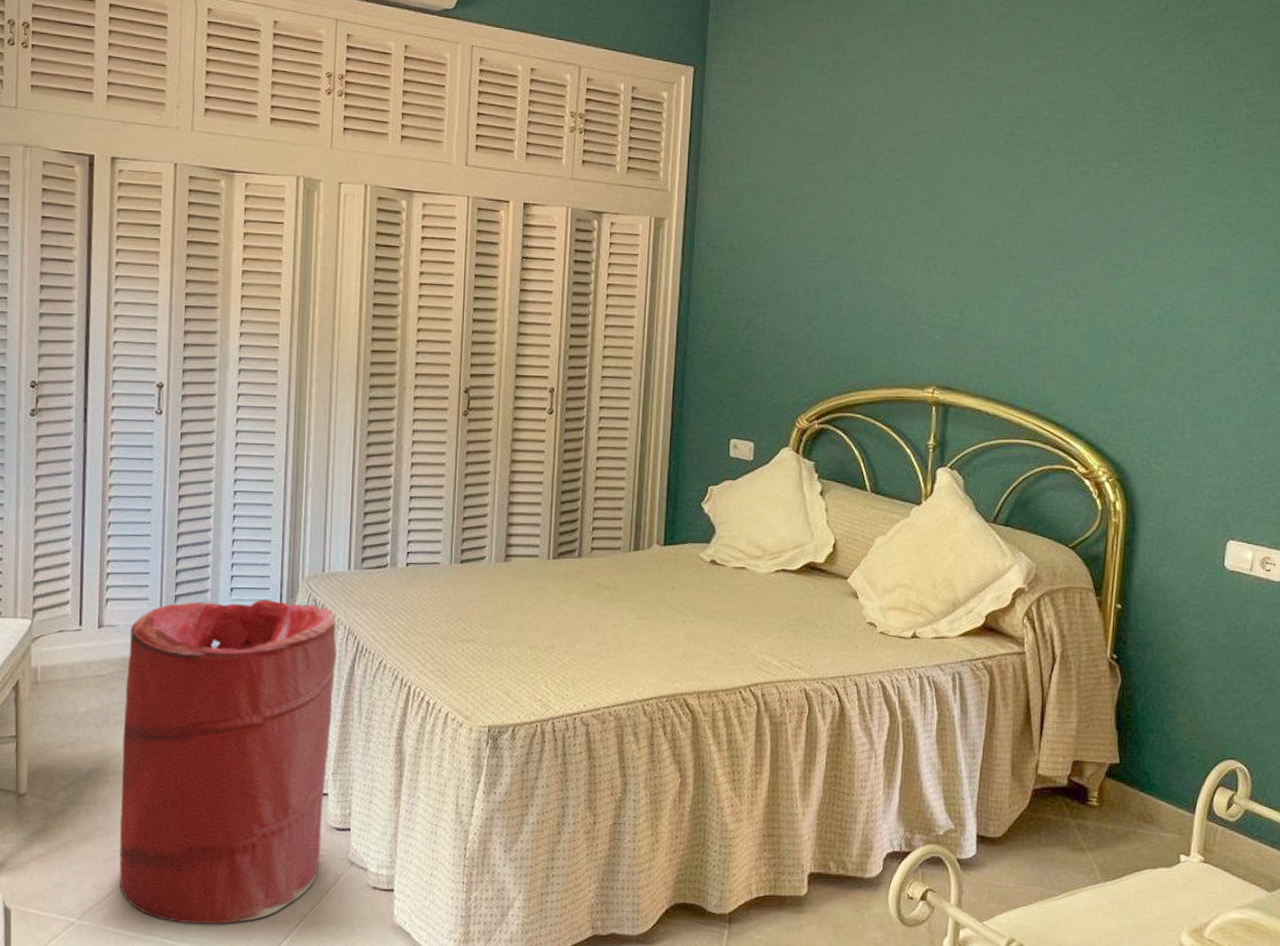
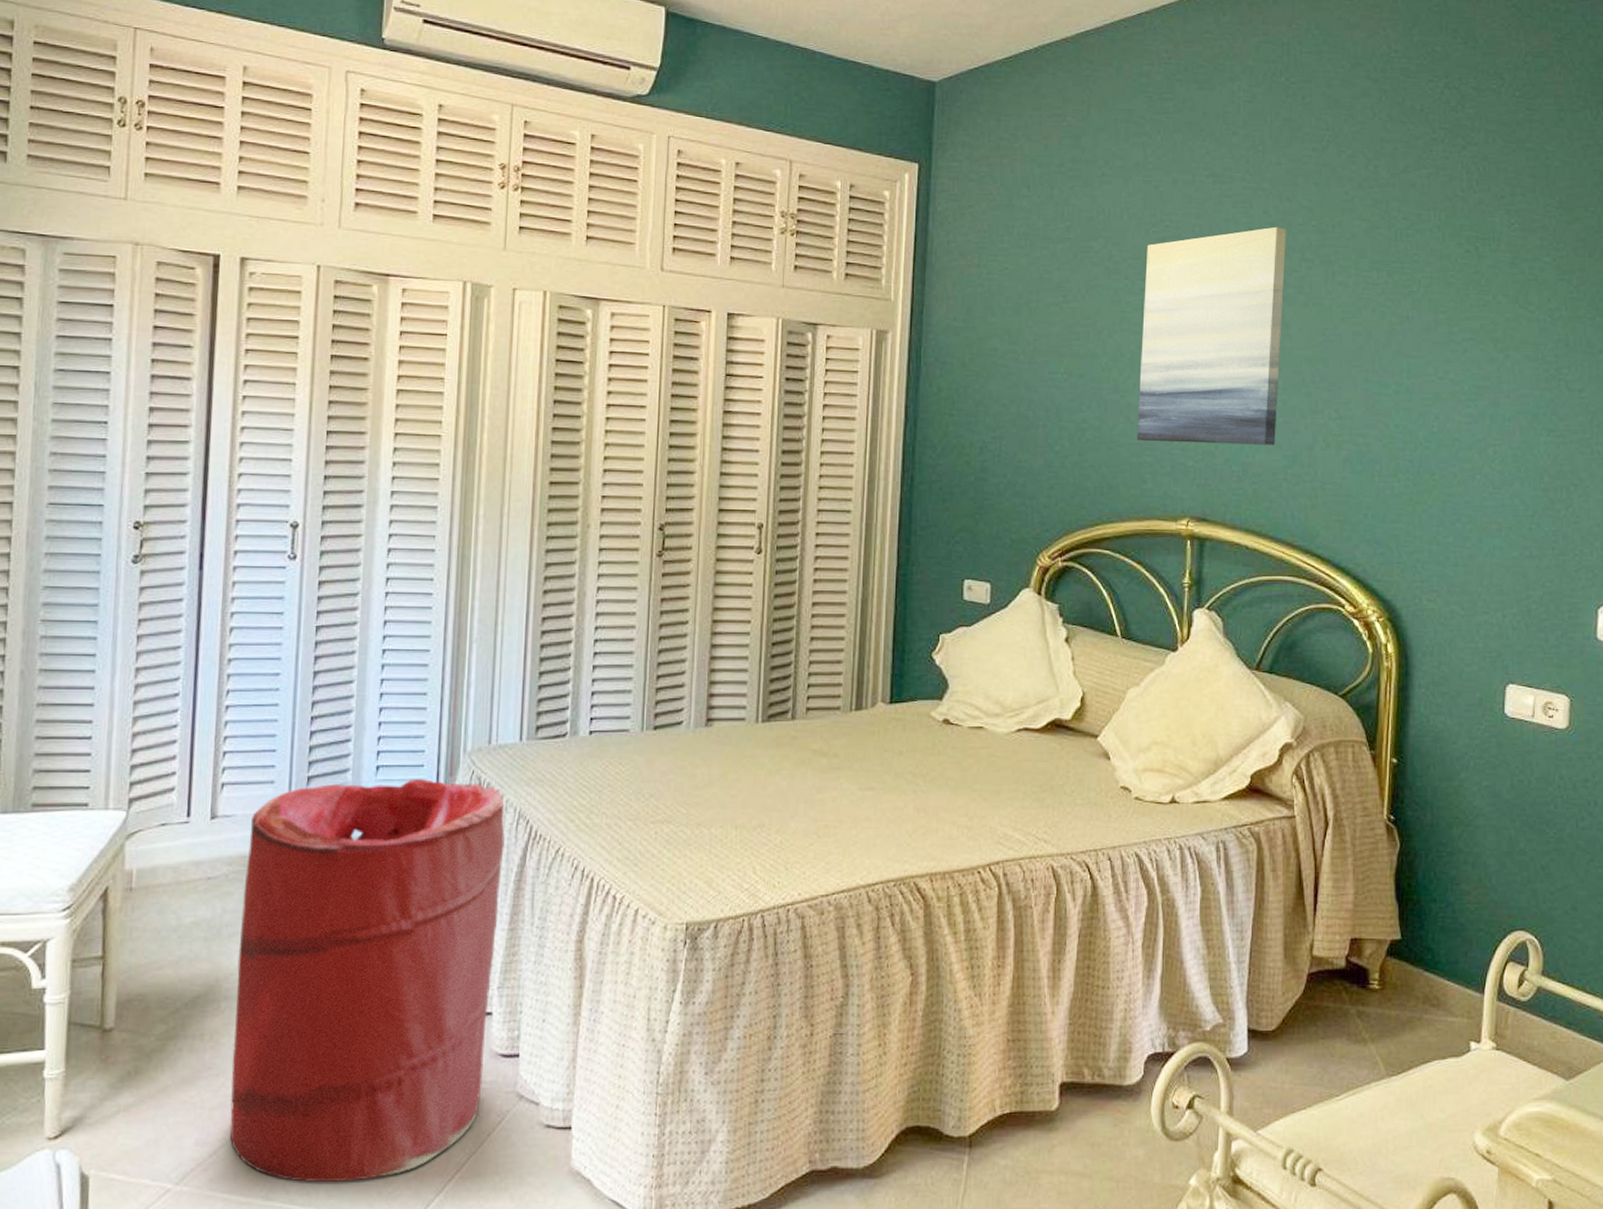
wall art: none [888,120,1034,322] -> present [1136,226,1287,445]

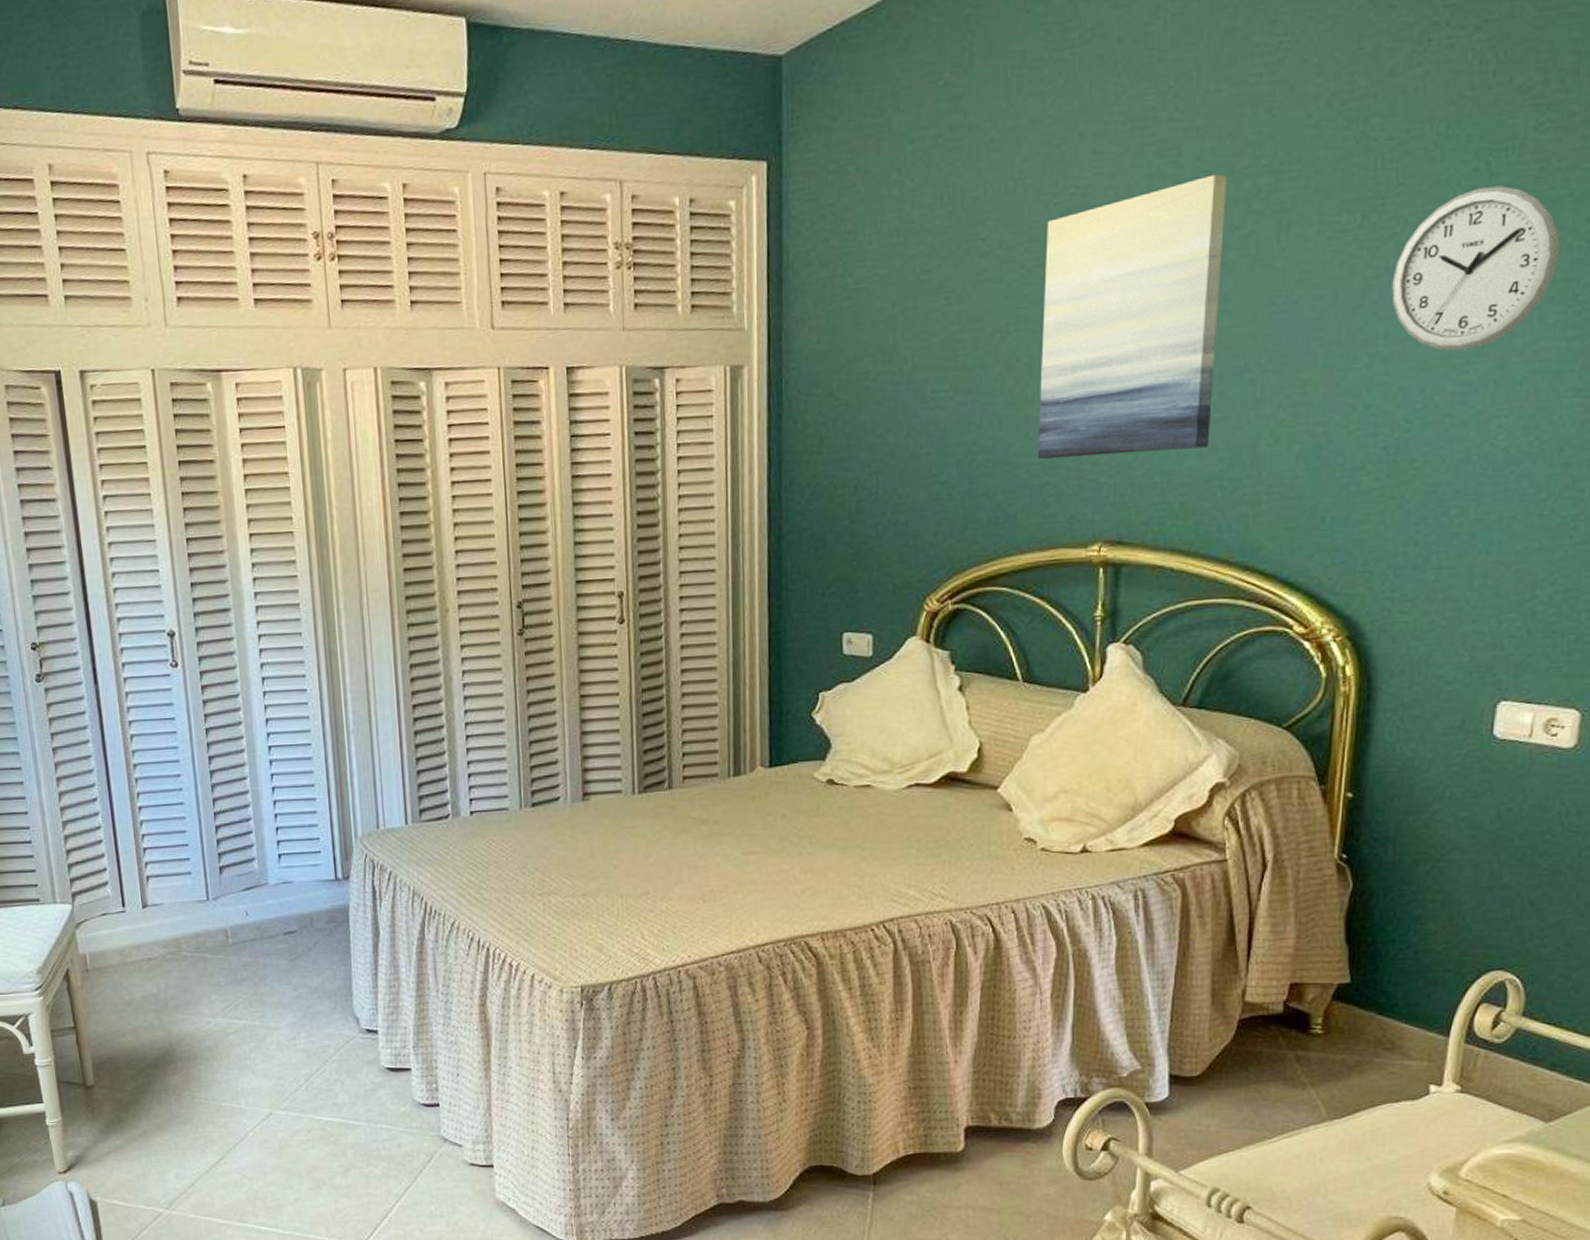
laundry hamper: present [230,779,505,1183] -> none [176,864,410,1209]
wall clock: none [1411,265,1530,390] -> present [1391,185,1560,351]

